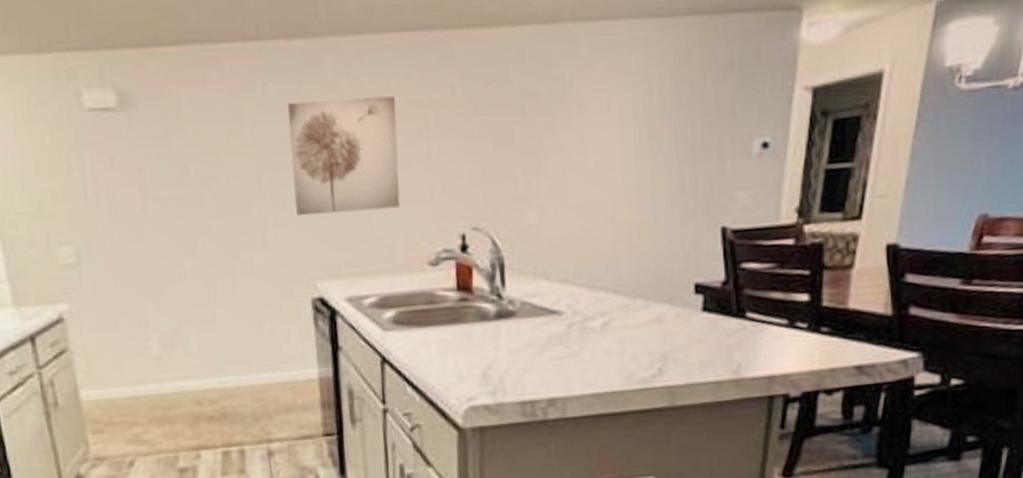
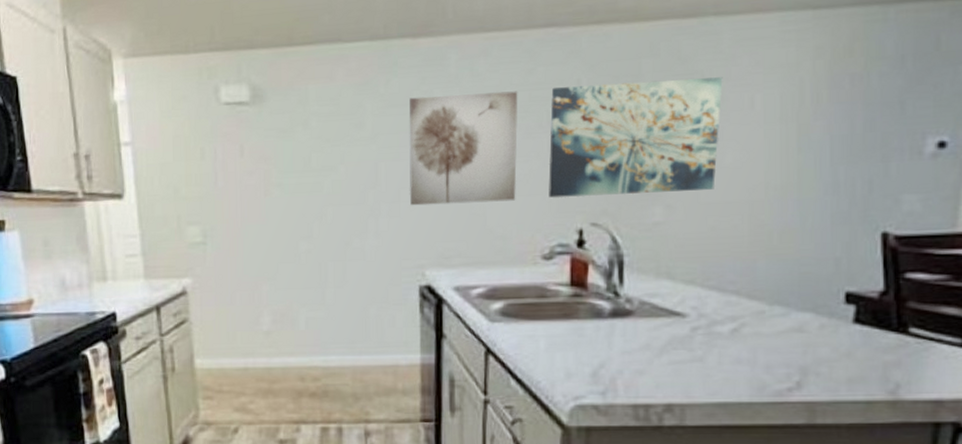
wall art: none [427,82,583,204] -> present [548,77,723,198]

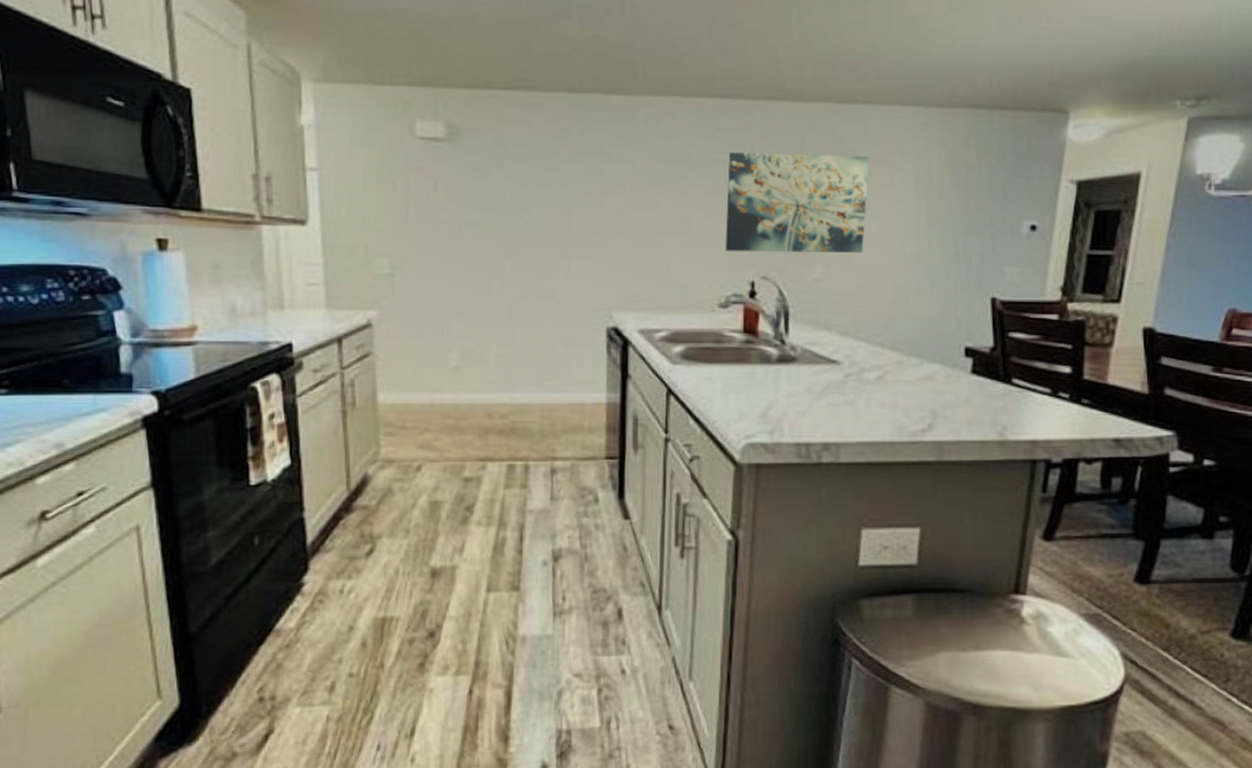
wall art: present [409,91,518,206] -> none [600,149,700,252]

